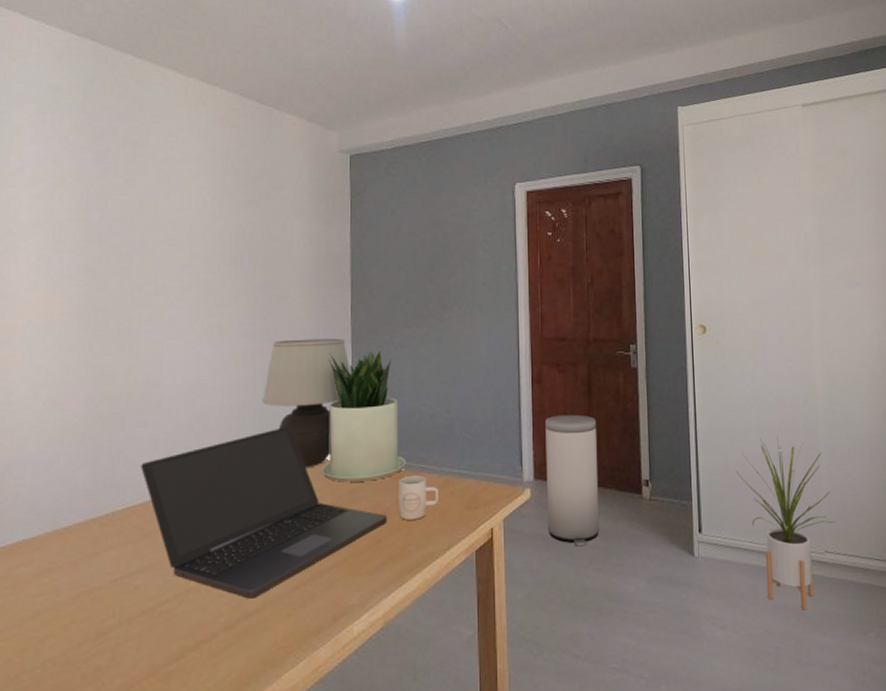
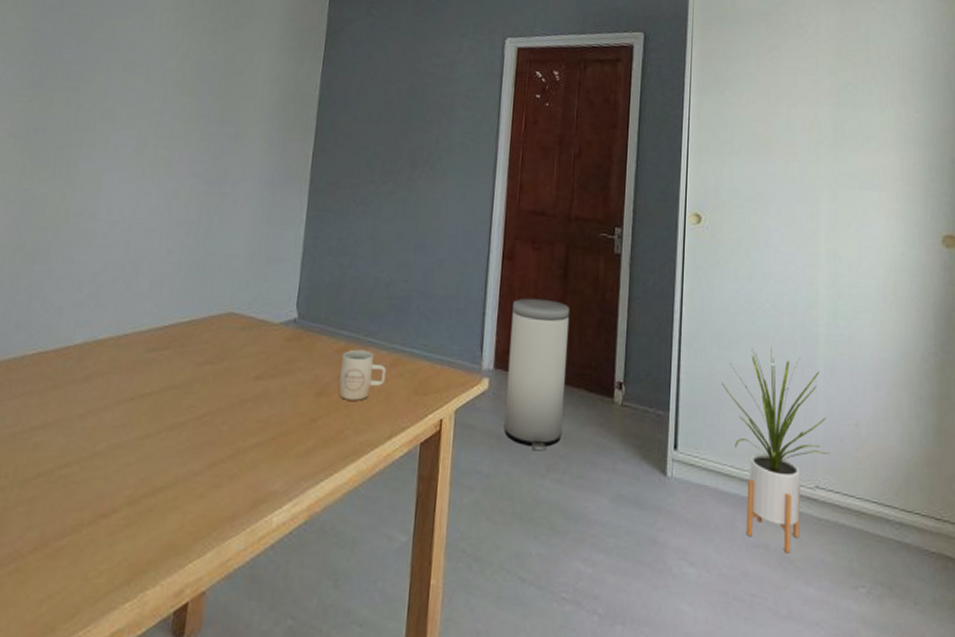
laptop: present [141,426,388,599] -> none [59,279,326,472]
table lamp: present [262,338,350,467] -> none [202,183,304,328]
planter: present [321,350,407,482] -> none [258,203,355,351]

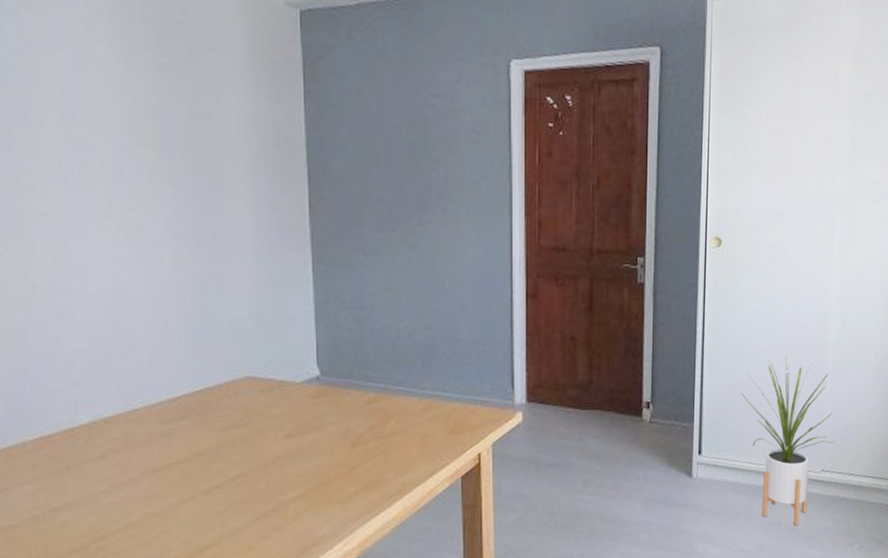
mug: present [338,349,387,401] -> none [372,398,421,447]
pedal bin: present [503,297,571,451] -> none [540,333,597,471]

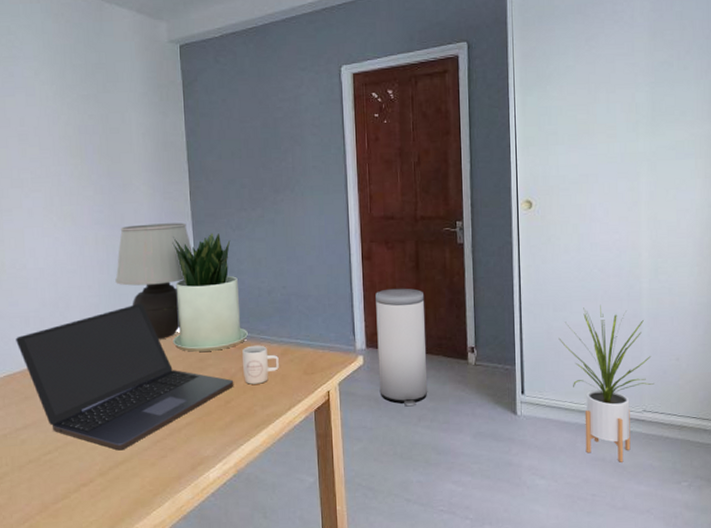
laptop: none [53,343,361,533] -> present [16,303,234,451]
table lamp: none [202,242,311,390] -> present [115,222,193,339]
planter: none [280,257,382,407] -> present [172,232,249,352]
mug: none [372,398,421,447] -> present [241,345,280,384]
pedal bin: none [540,333,597,471] -> present [375,288,428,407]

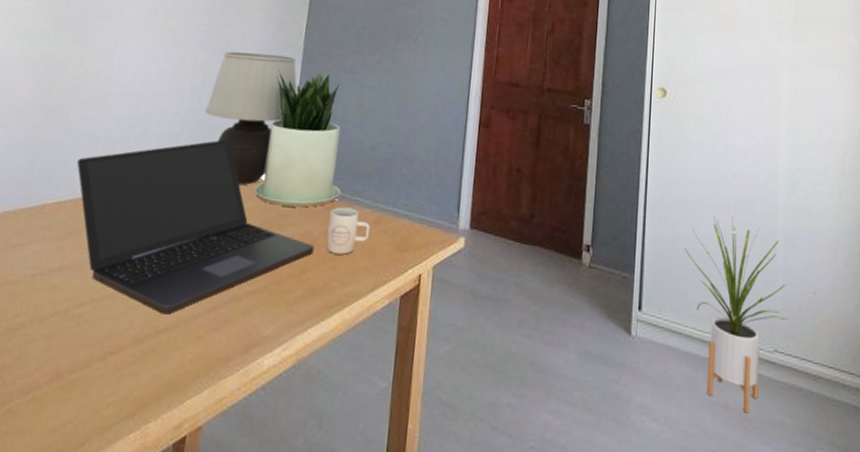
pedal bin: present [375,288,428,407] -> none [478,163,542,308]

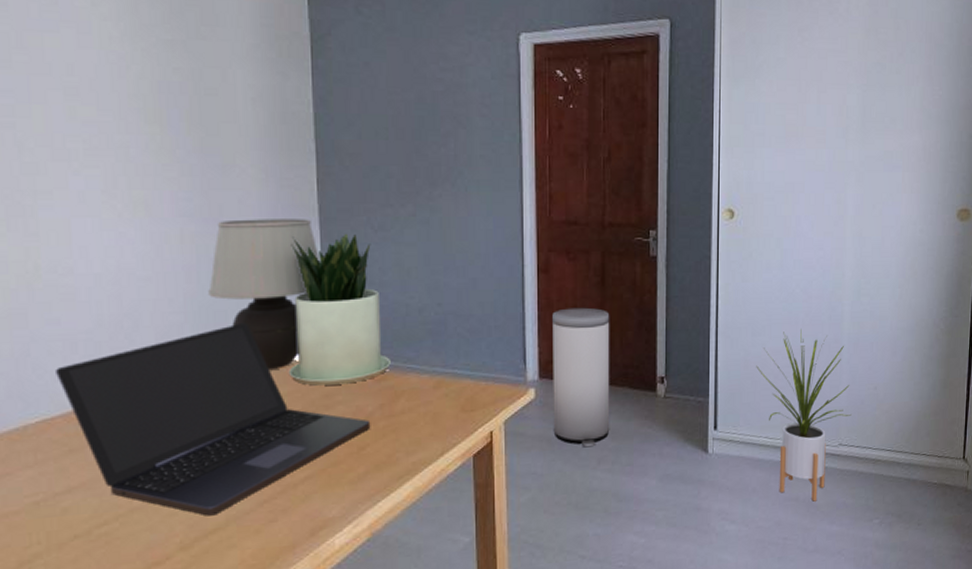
mug: present [326,207,370,255] -> none [381,376,432,426]
pedal bin: none [478,163,542,308] -> present [552,307,610,448]

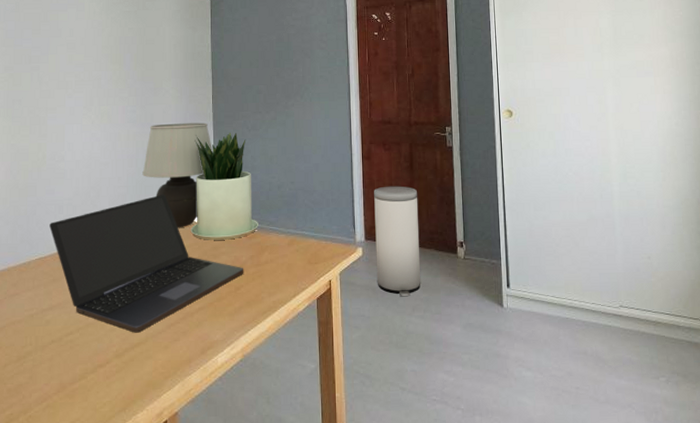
house plant: present [756,328,852,502] -> none [539,205,629,356]

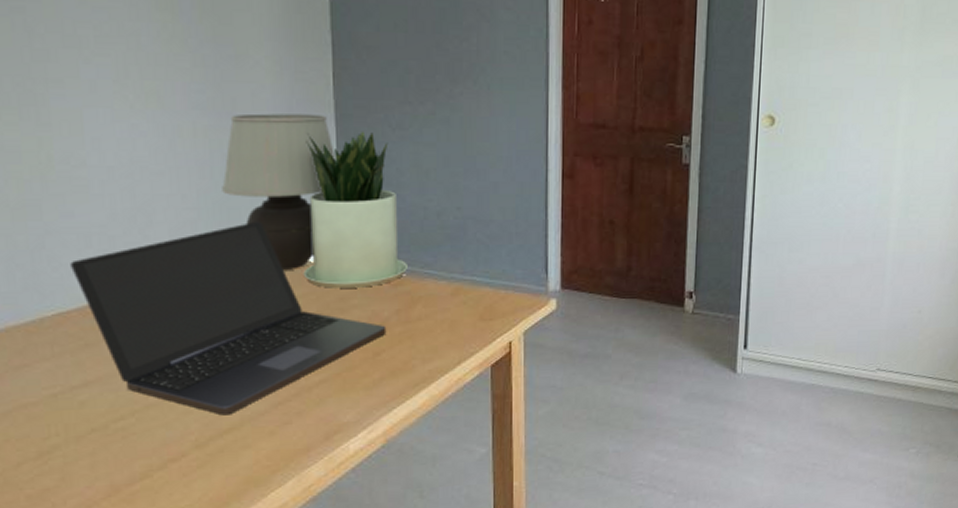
pedal bin: present [374,186,421,297] -> none [574,216,638,362]

